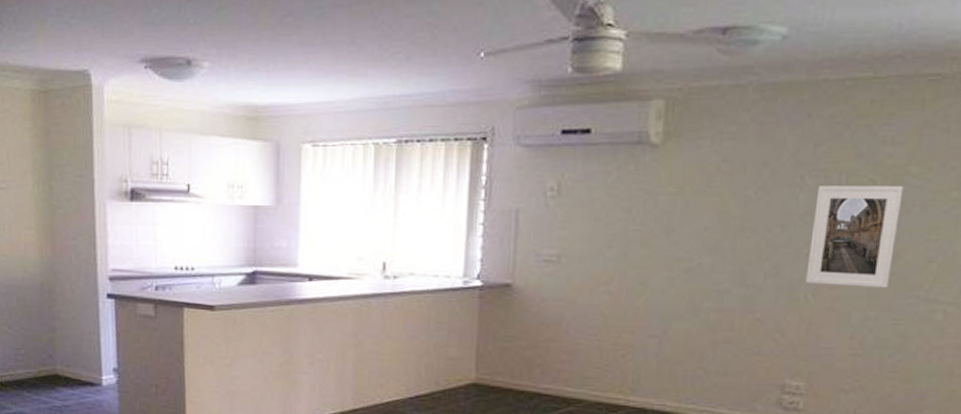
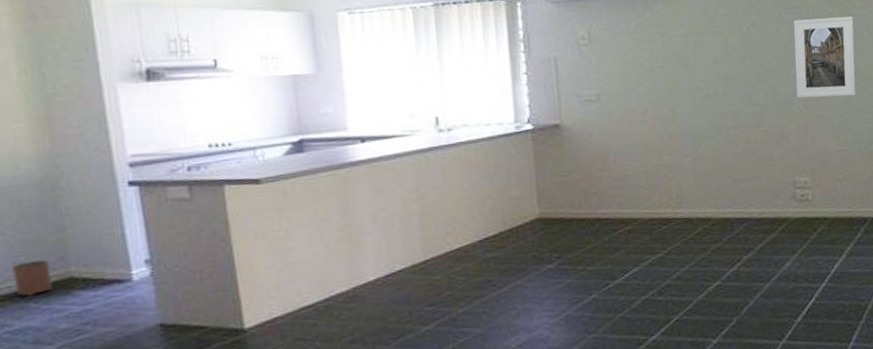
planter: none [14,355,42,386] -> present [12,260,52,296]

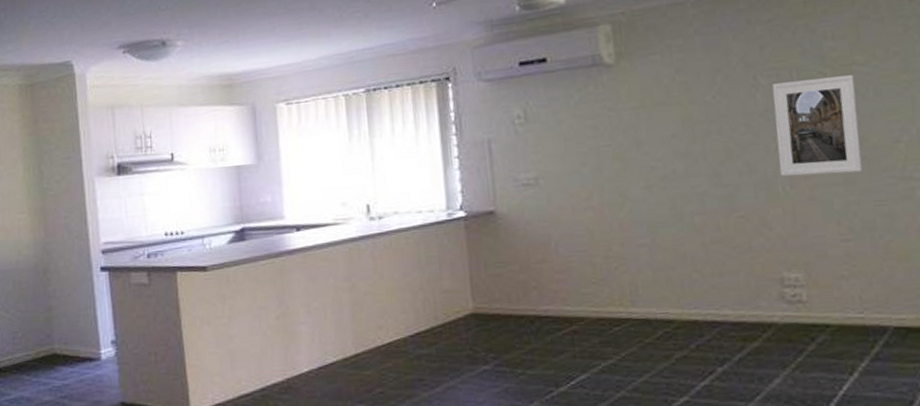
planter: present [12,260,52,296] -> none [12,337,40,369]

